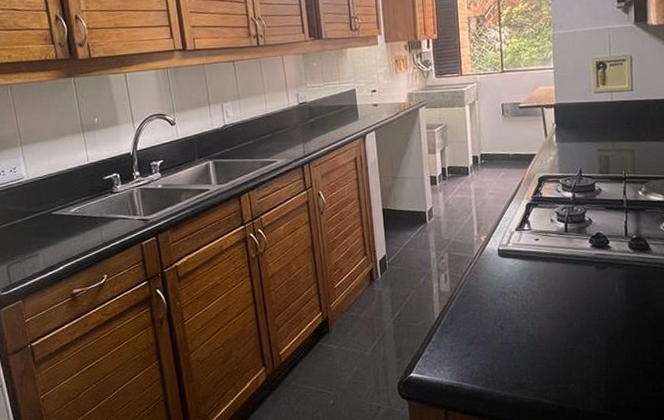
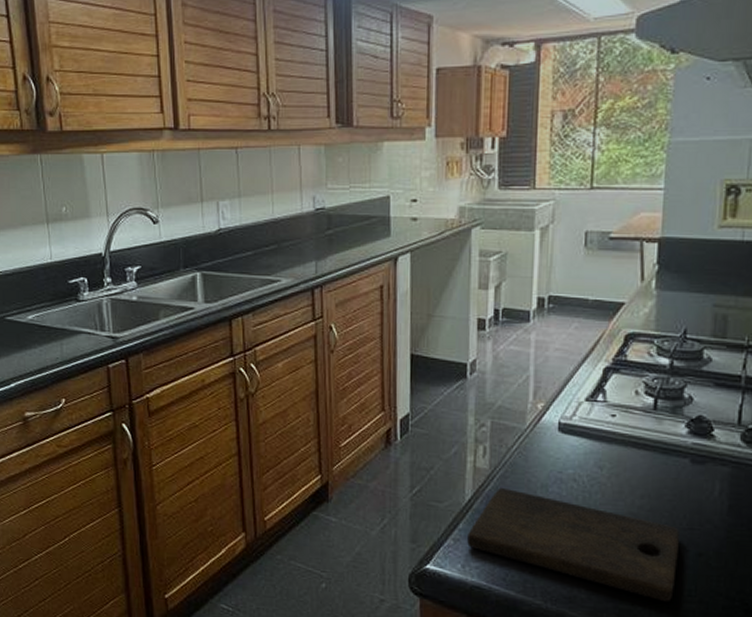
cutting board: none [439,304,596,378] -> present [467,487,679,602]

